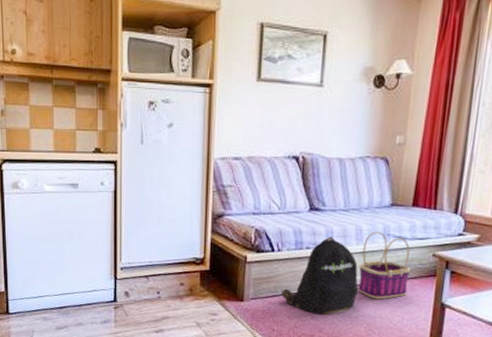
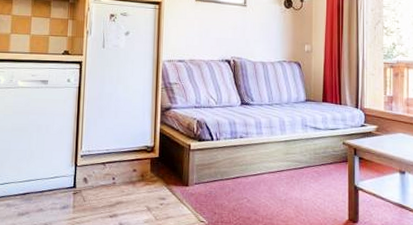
backpack: present [280,236,359,315] -> none [220,127,286,198]
basket: present [358,231,411,300] -> none [284,123,327,183]

